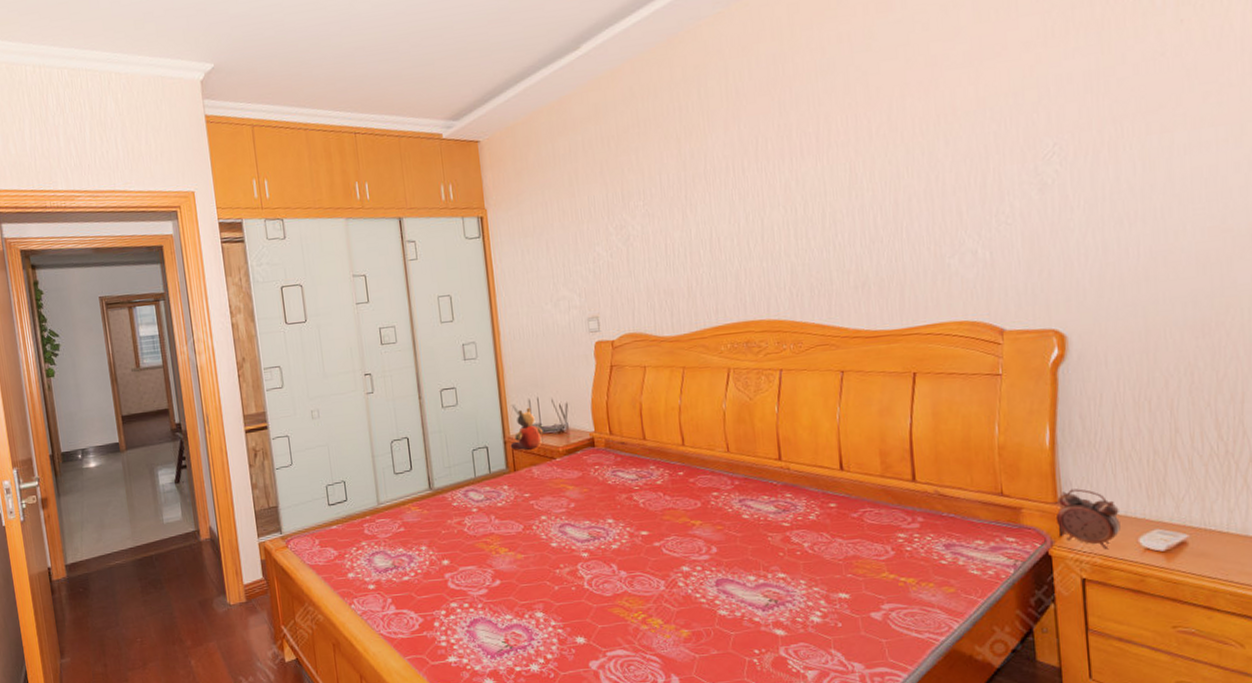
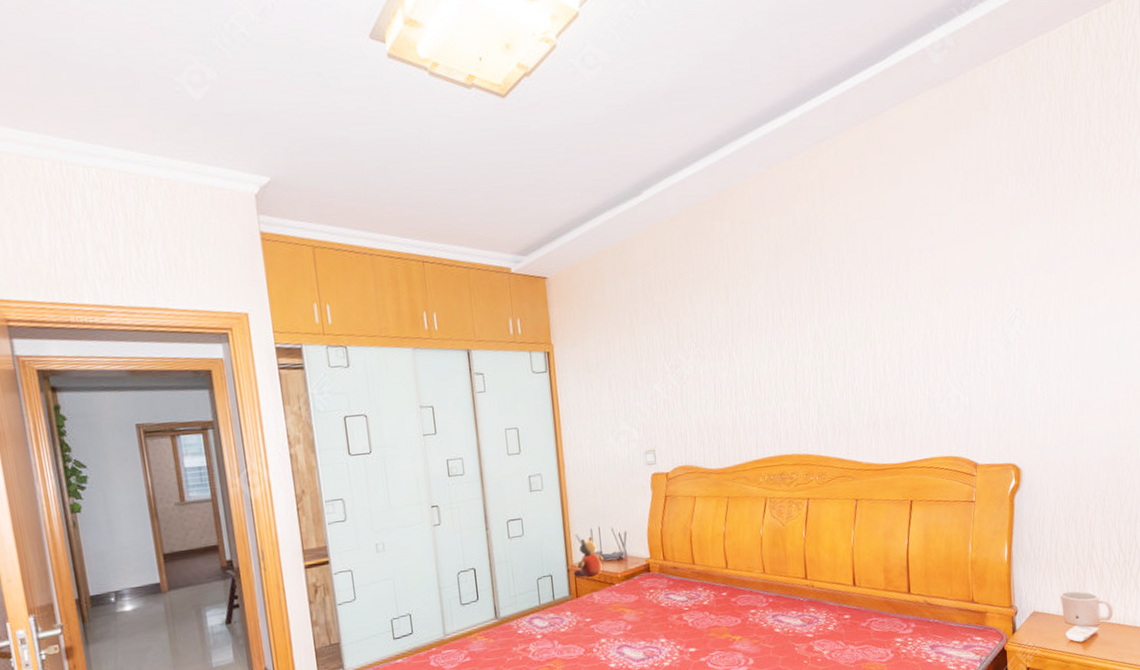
alarm clock: present [1057,488,1121,549] -> none [1011,594,1054,642]
mug: none [1128,486,1212,534] -> present [1059,590,1114,628]

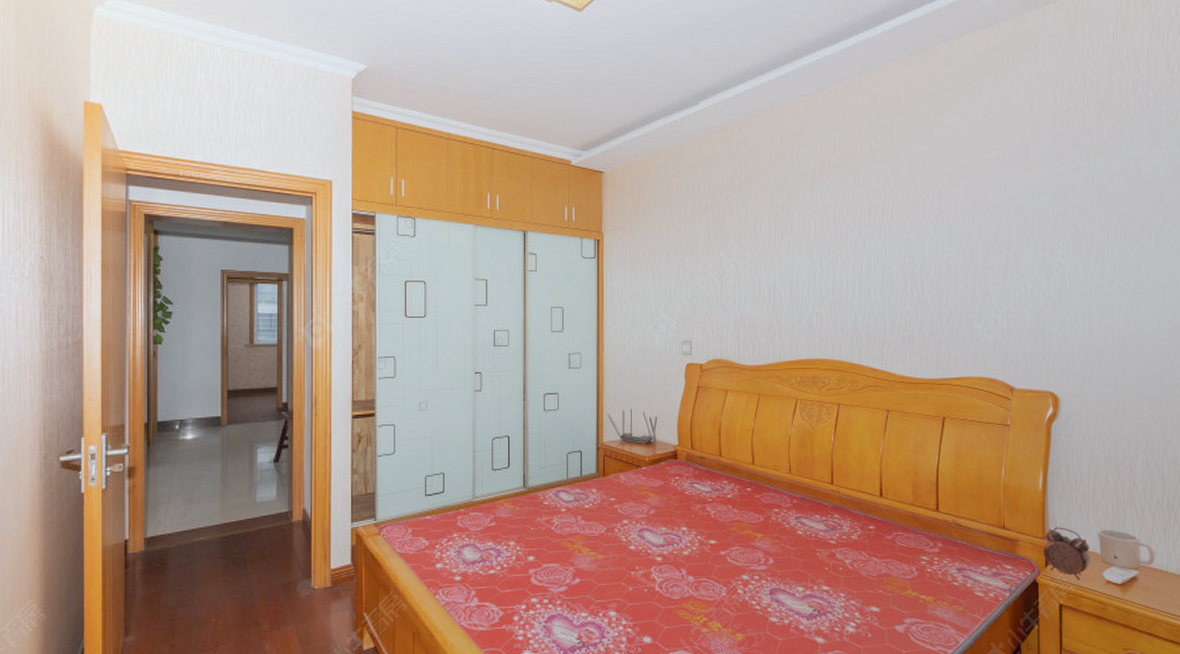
stuffed bear: present [573,536,603,578] -> none [602,418,632,458]
alarm clock: none [1011,594,1054,642] -> present [1044,527,1090,579]

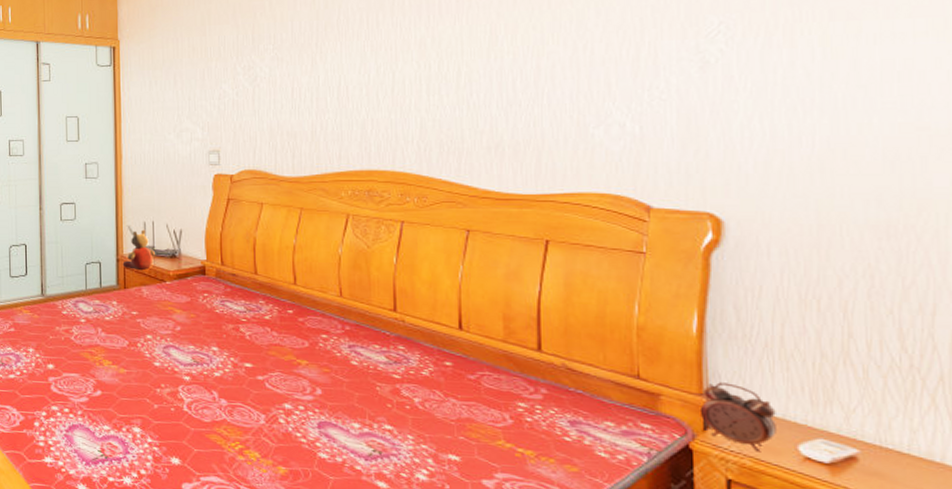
stuffed bear: none [602,418,632,458] -> present [122,229,155,271]
mug: present [1097,528,1155,571] -> none [787,389,889,448]

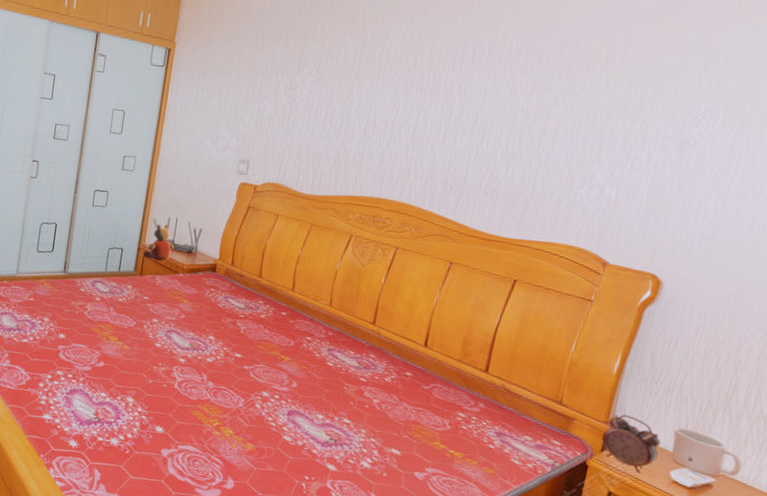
mug: none [787,389,889,448] -> present [671,427,743,478]

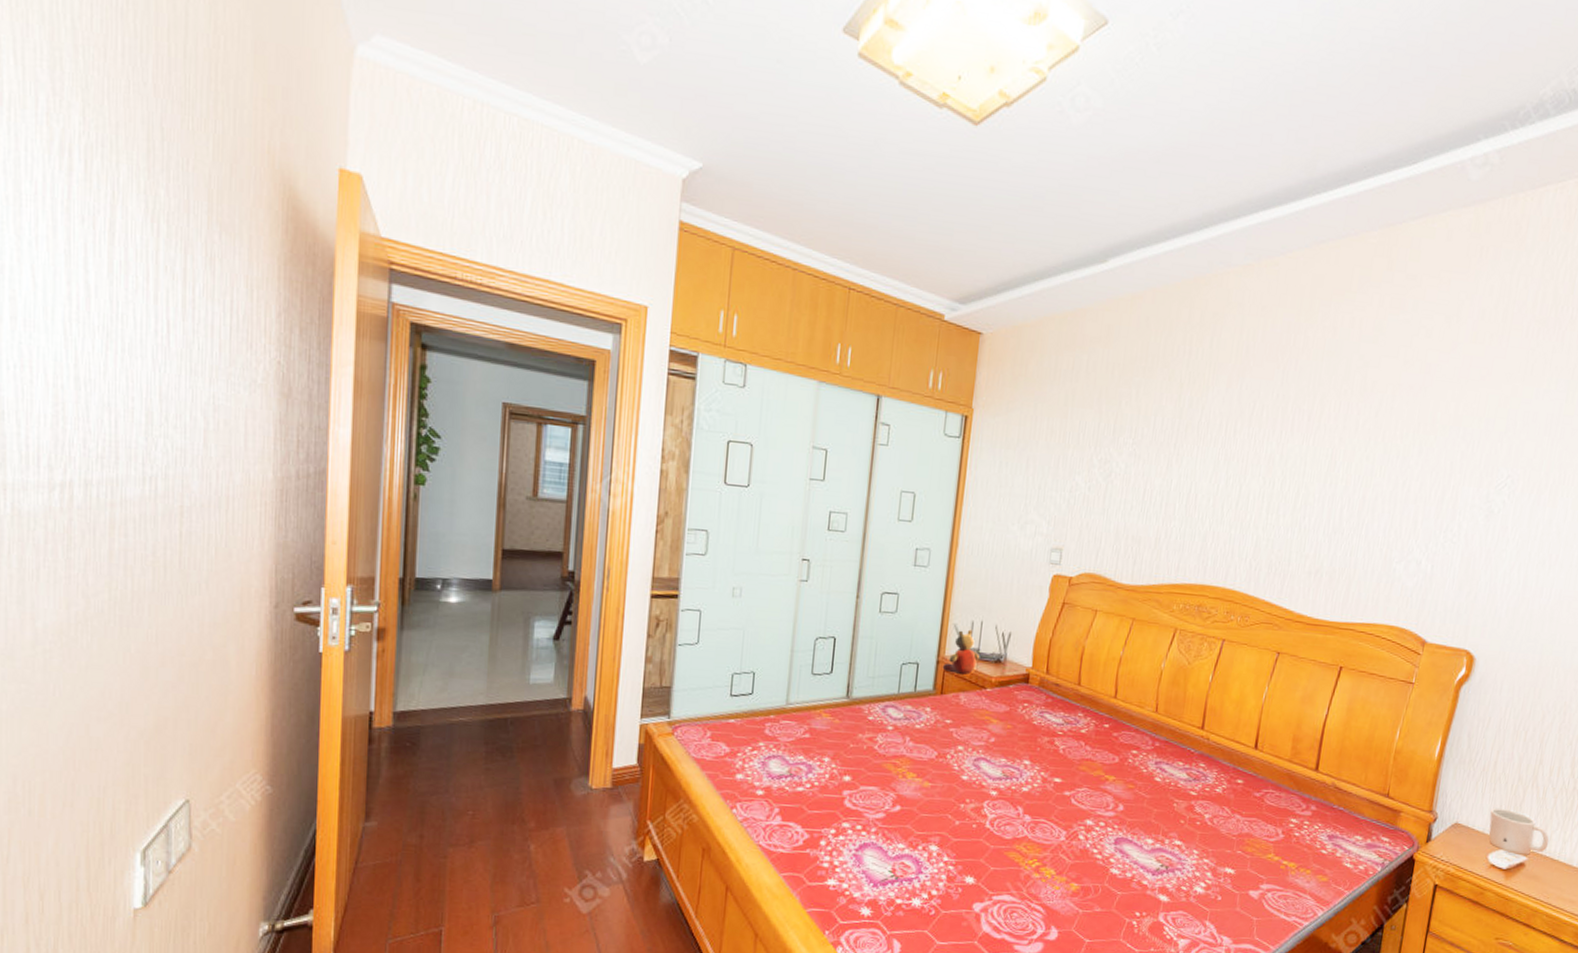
alarm clock: present [602,414,661,472] -> none [1427,801,1479,860]

